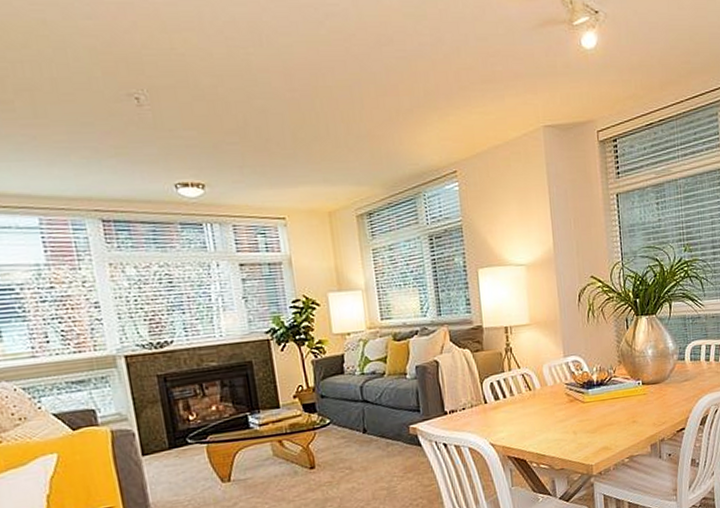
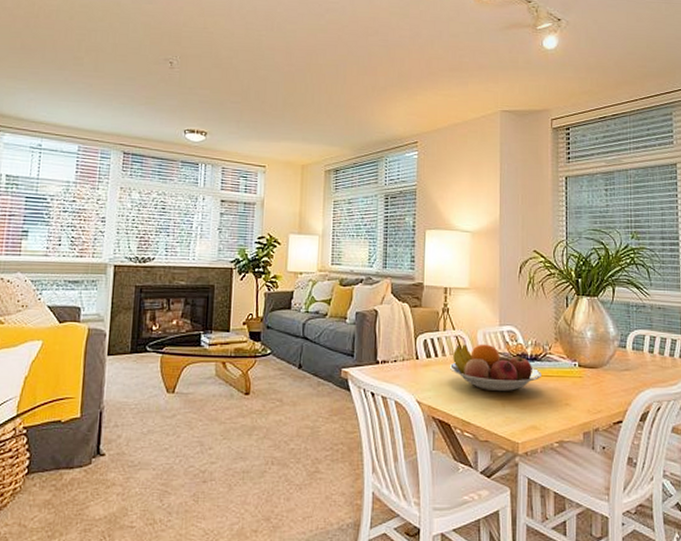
fruit bowl: none [518,377,608,422] -> present [449,344,541,392]

